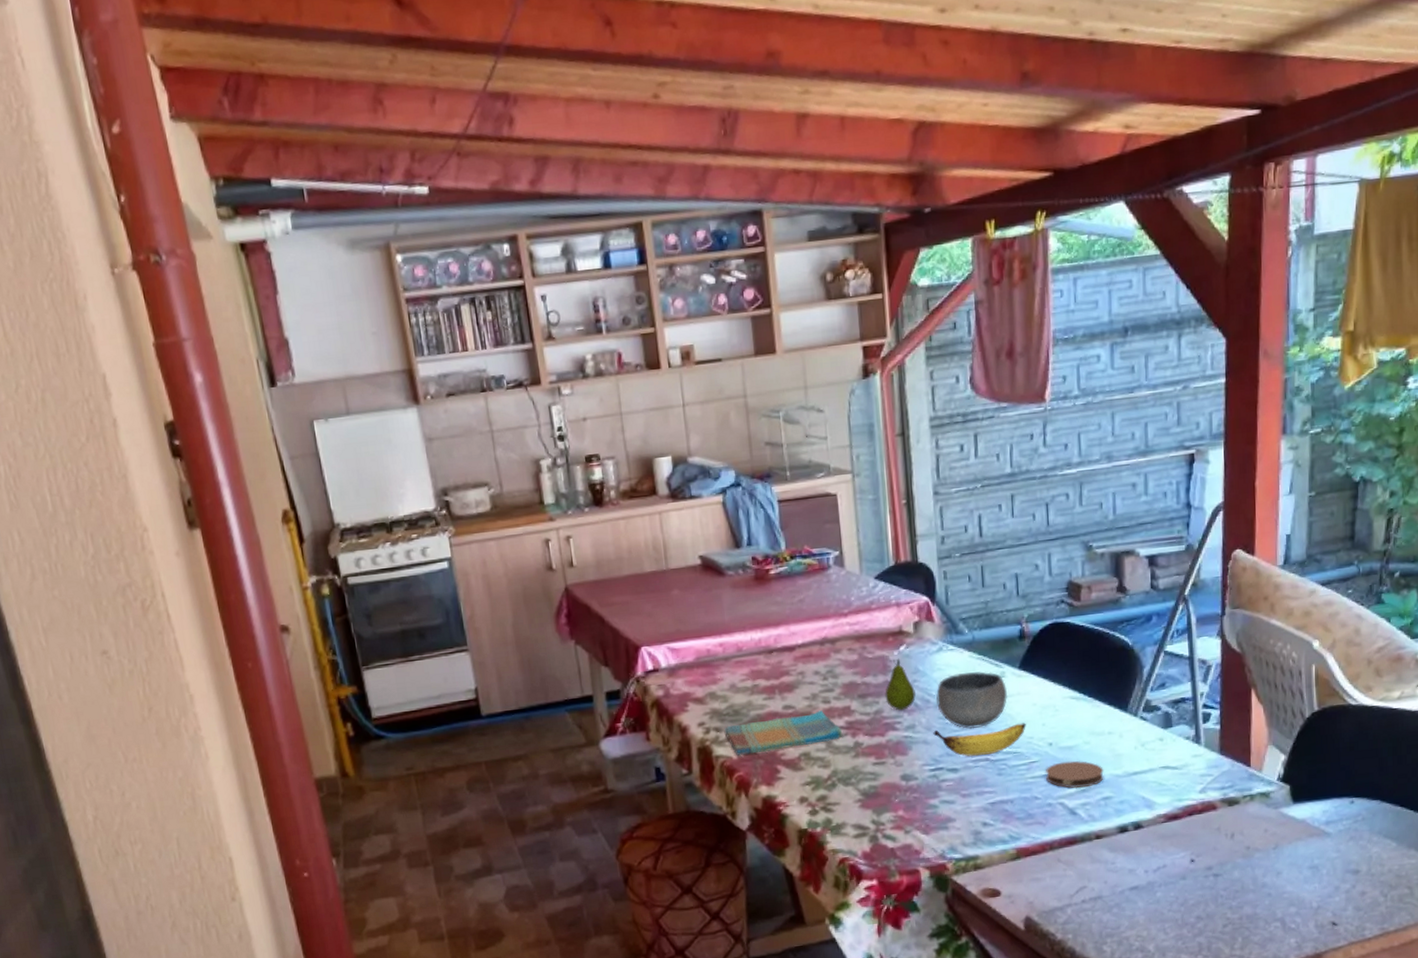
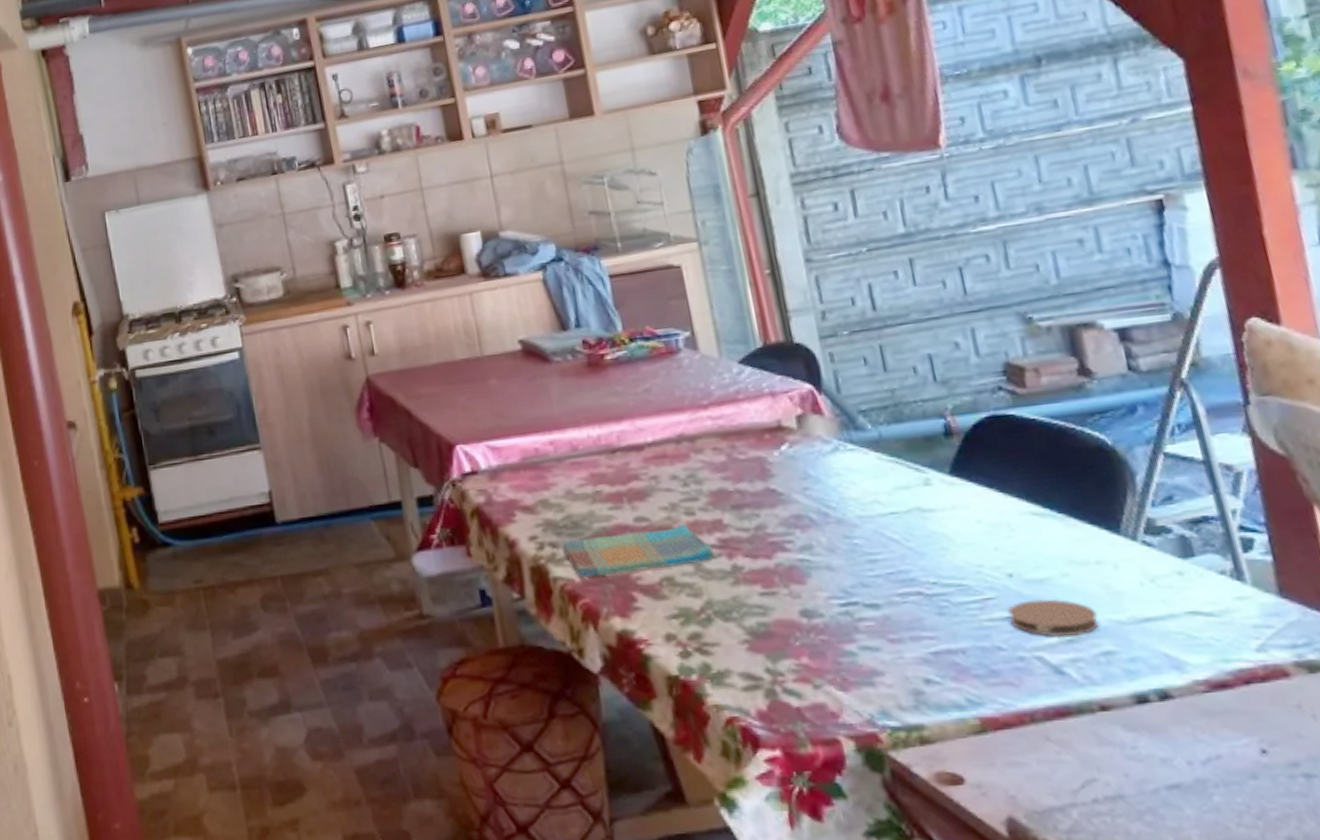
fruit: present [885,658,916,711] -> none [766,460,809,526]
banana: present [933,723,1026,757] -> none [838,545,971,588]
bowl: present [935,671,1008,729] -> none [837,477,939,552]

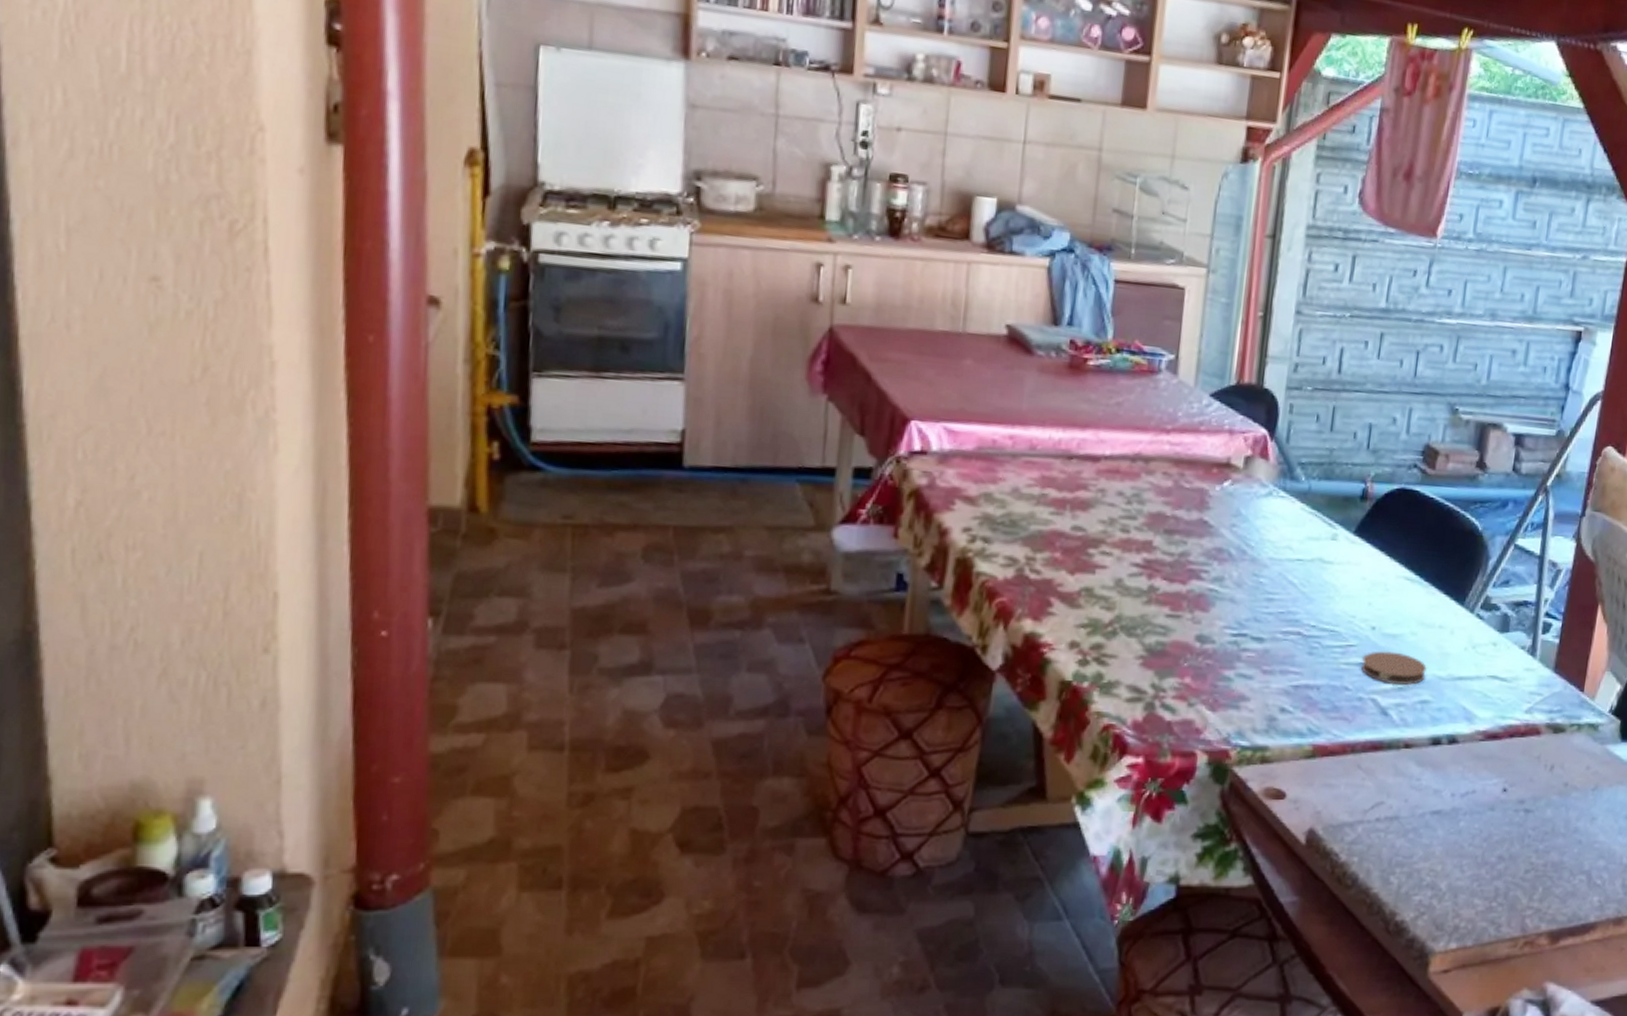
dish towel: present [561,524,716,578] -> none [993,537,1138,580]

